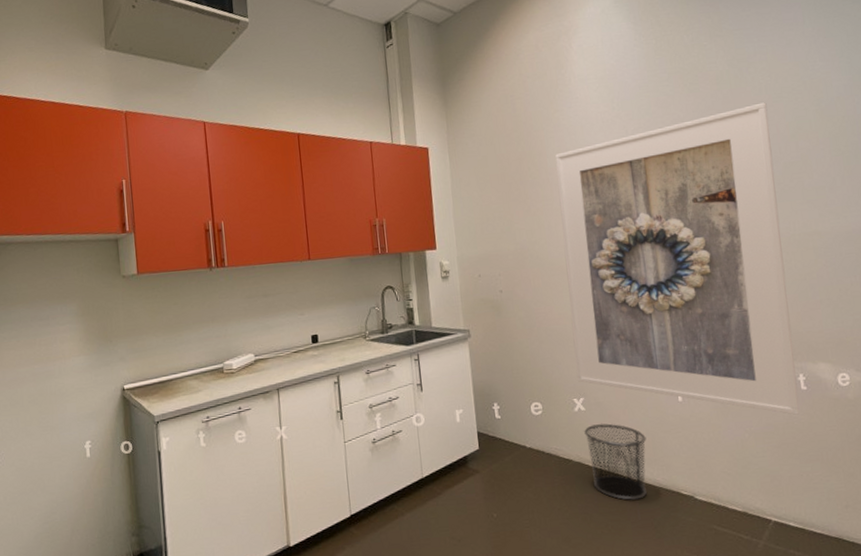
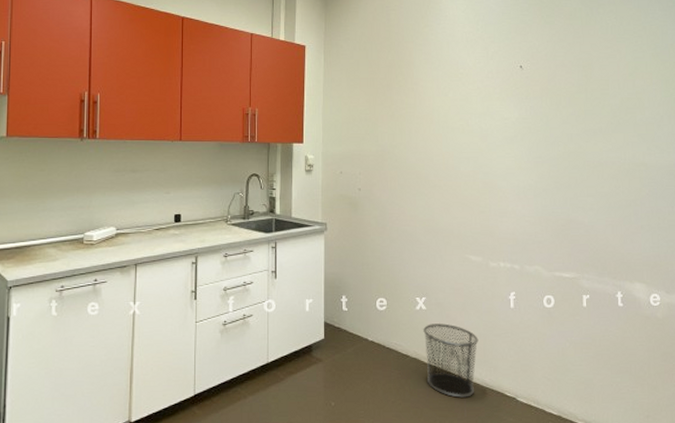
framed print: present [555,102,800,415] -> none [421,41,616,329]

